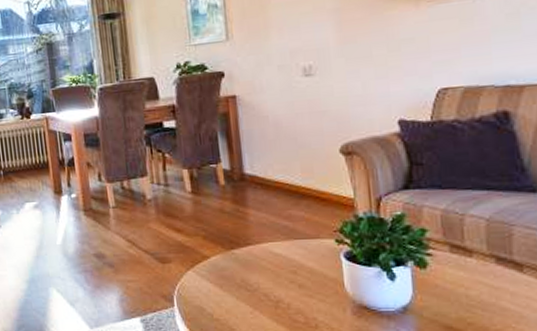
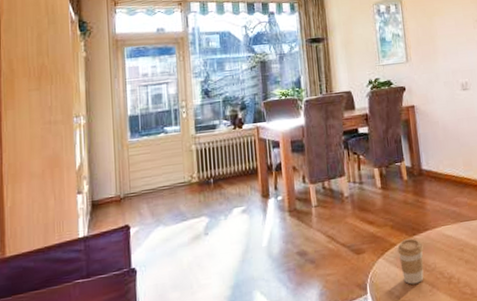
coffee cup: none [211,253,244,303] -> present [397,238,424,285]

